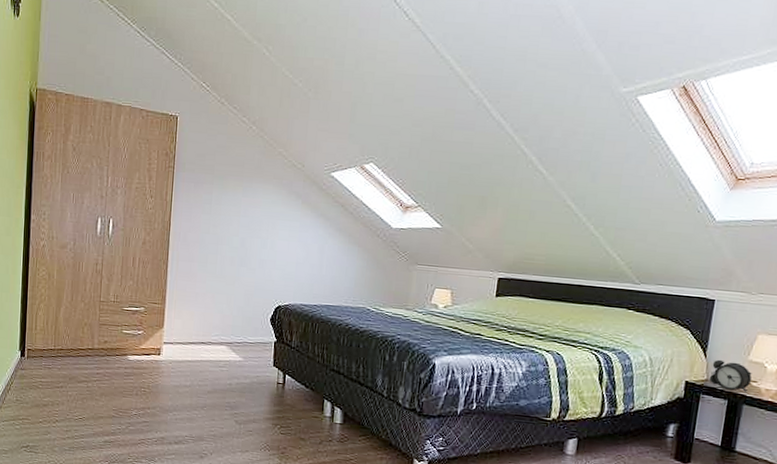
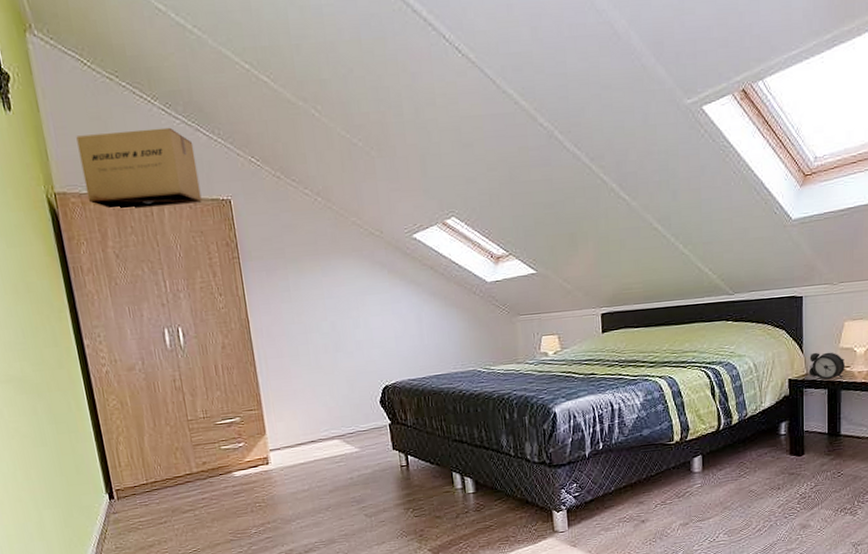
box: none [61,44,157,115] -> present [76,127,202,211]

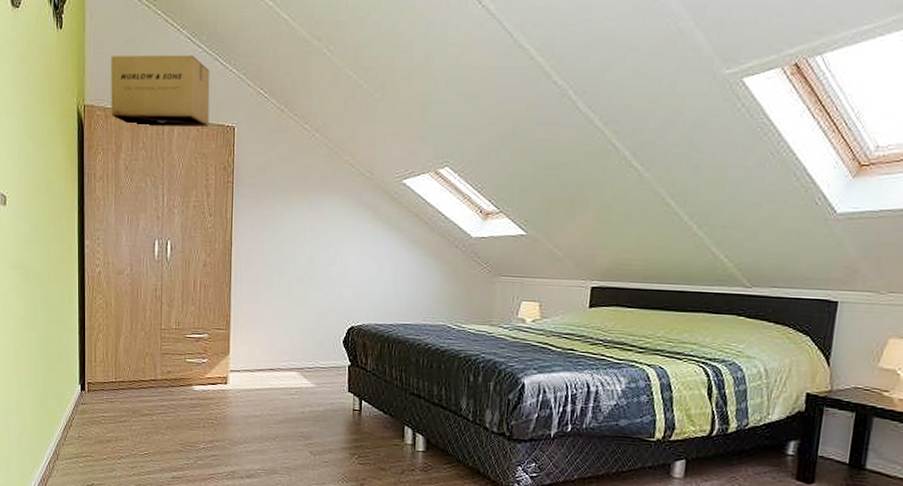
alarm clock: present [808,352,846,380] -> none [833,367,883,403]

